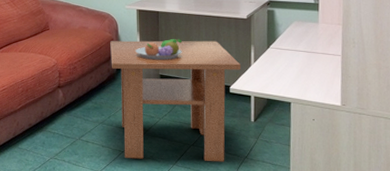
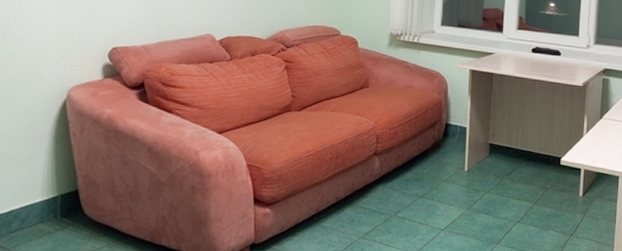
coffee table: present [110,40,242,162] -> none [437,103,574,240]
fruit bowl: present [135,39,182,60] -> none [465,104,515,127]

